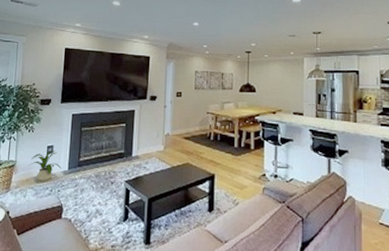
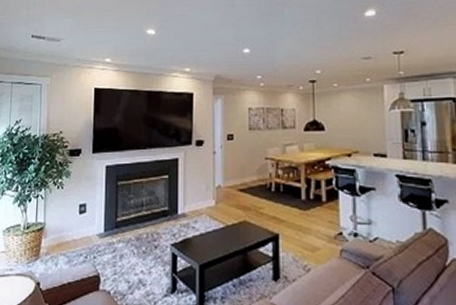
house plant: present [29,150,62,184] -> none [59,210,97,250]

